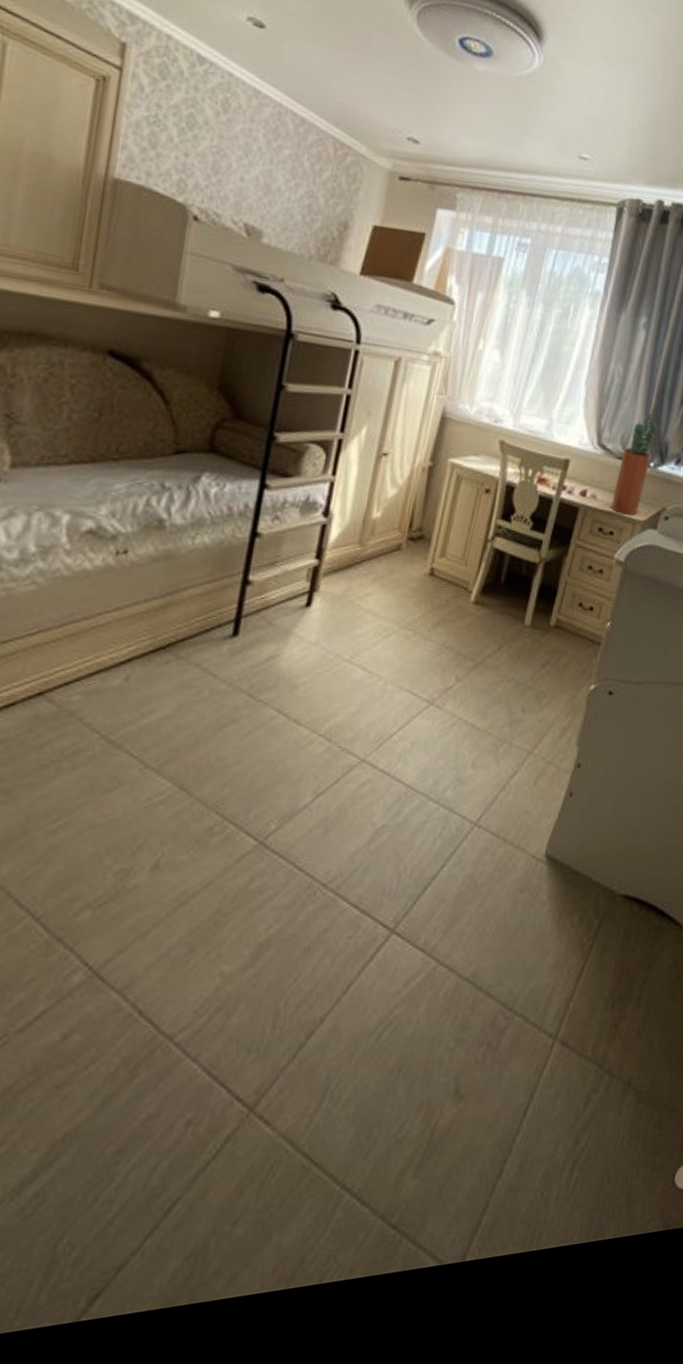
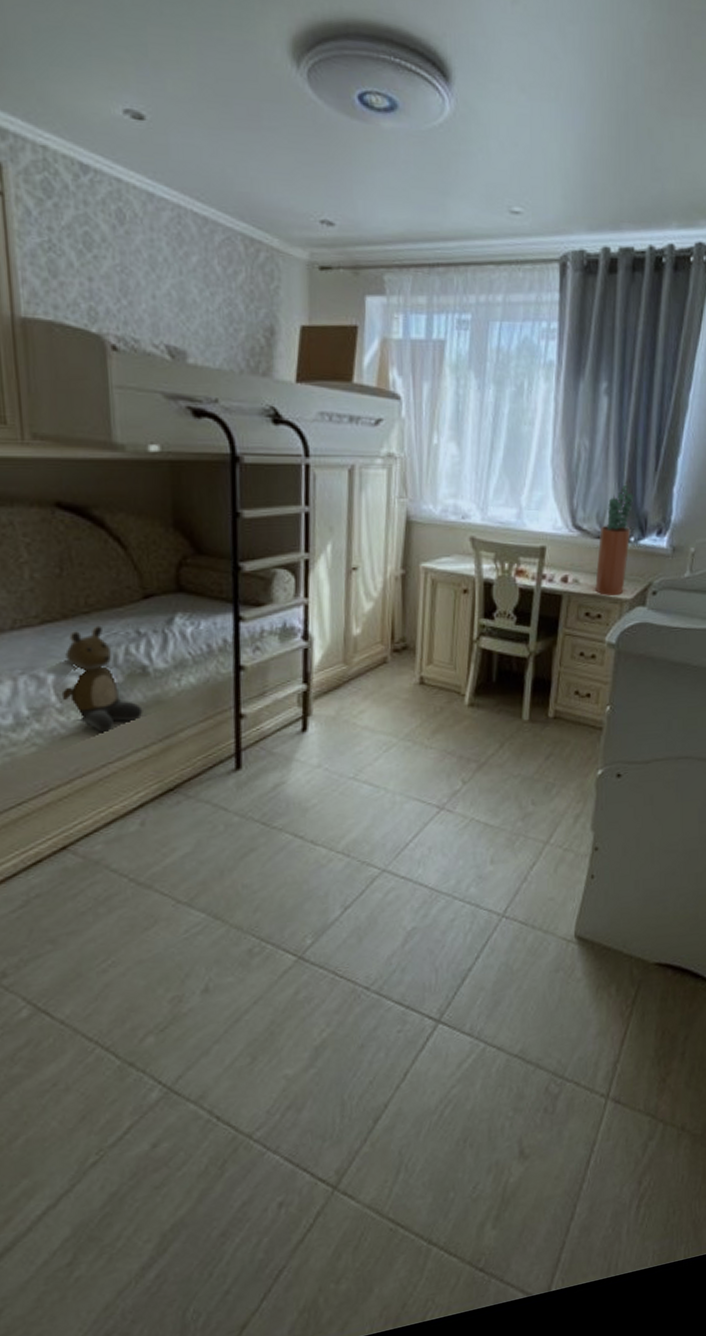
bear: none [70,473,152,580] -> present [60,625,143,732]

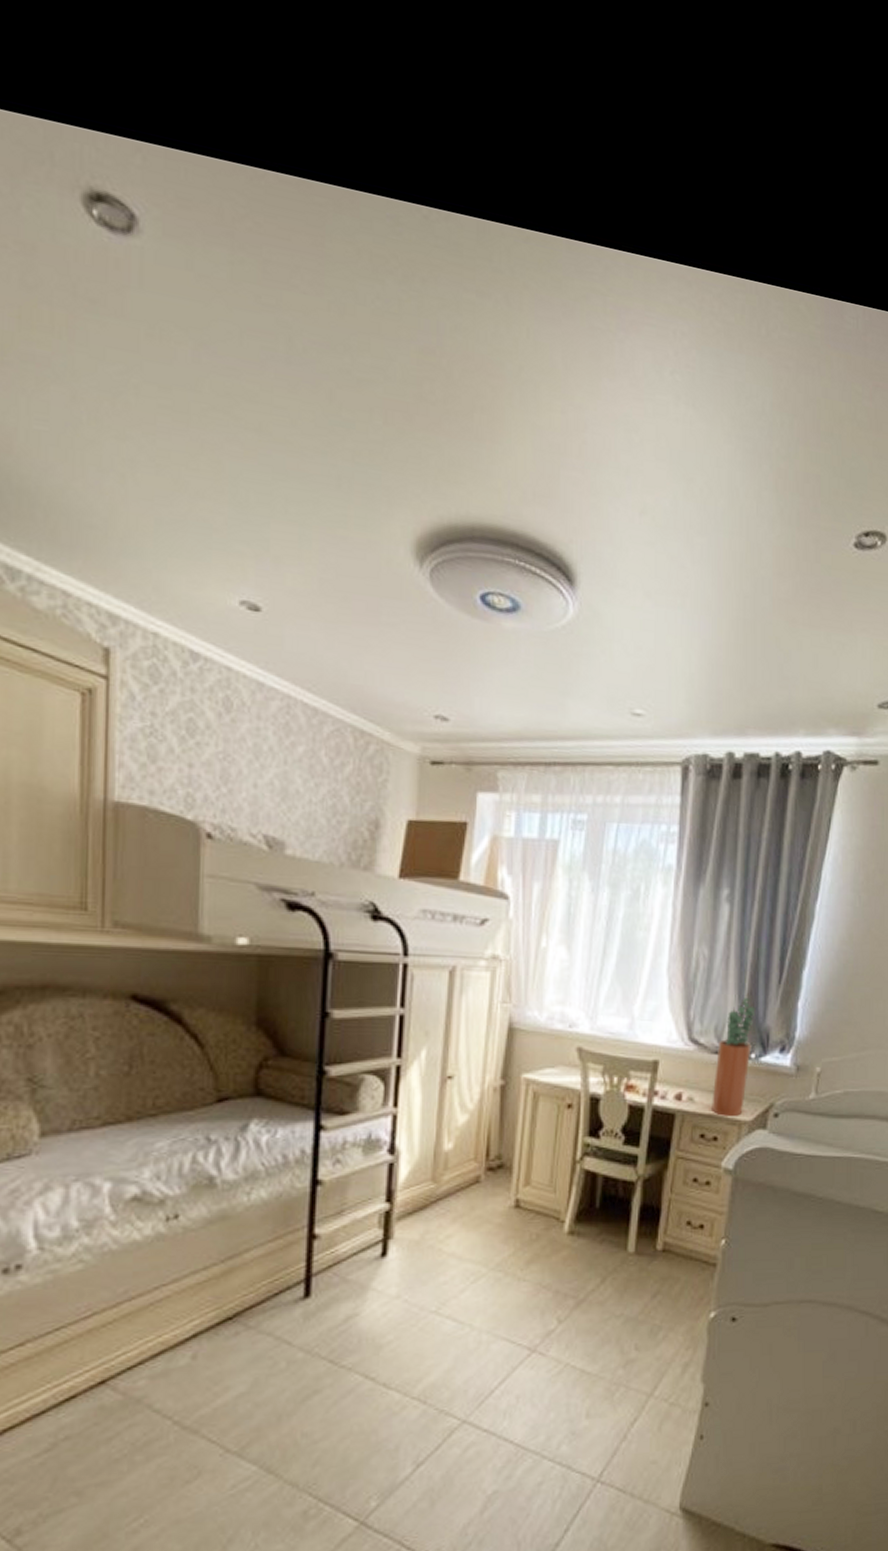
bear: present [60,625,143,732] -> none [115,1130,206,1249]

